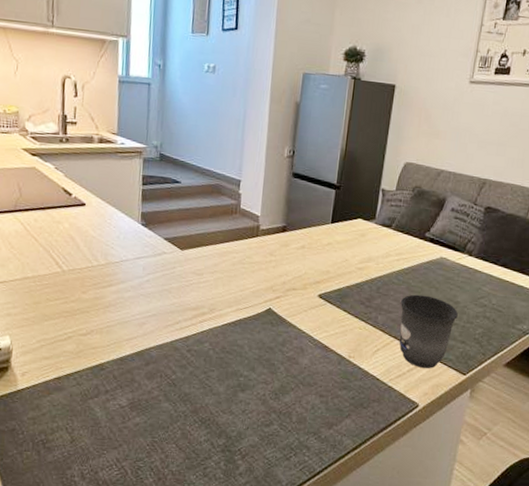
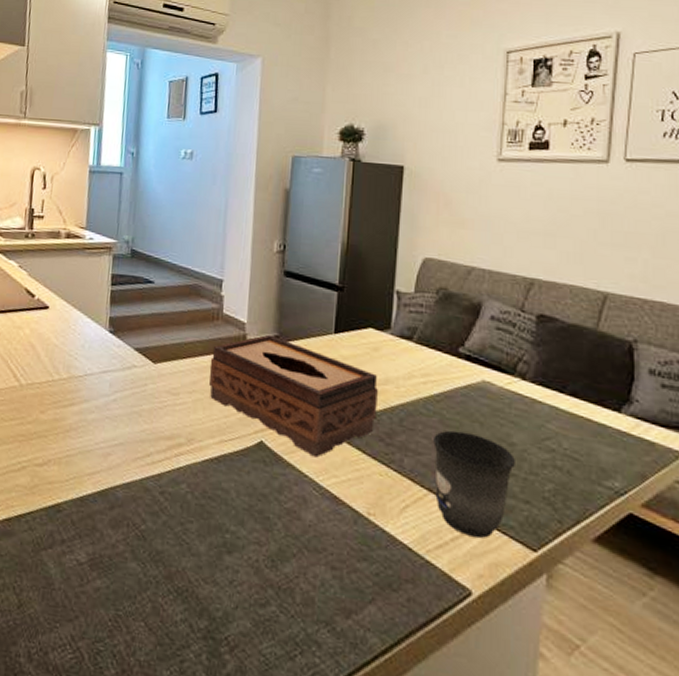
tissue box: none [228,225,362,319] -> present [209,334,378,458]

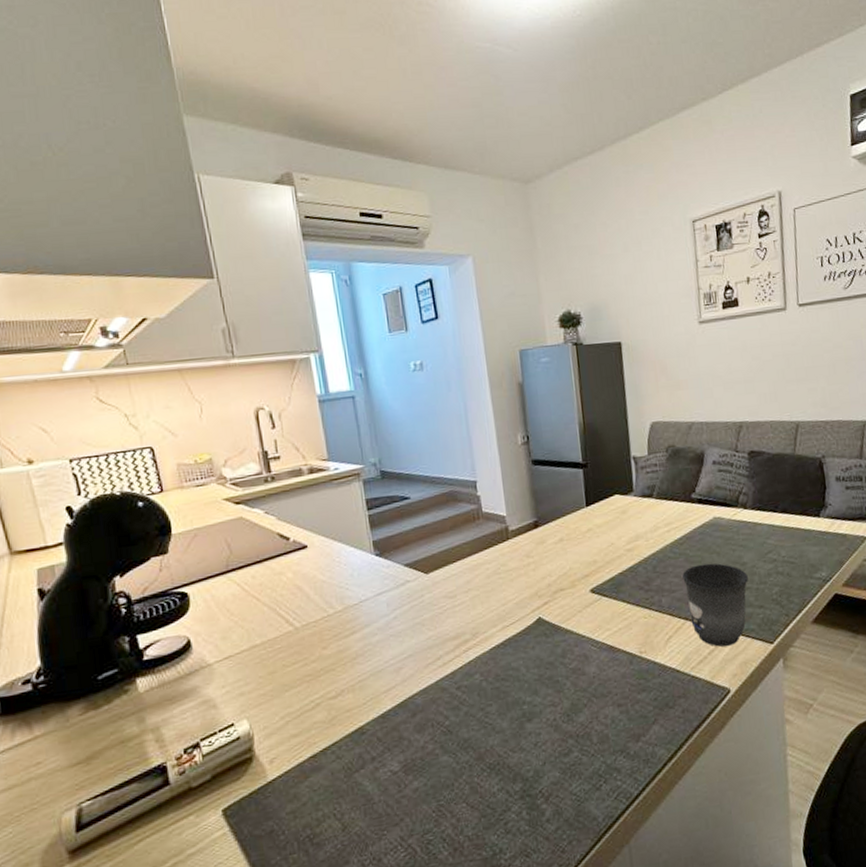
tissue box: present [209,334,378,458] -> none [479,521,634,619]

